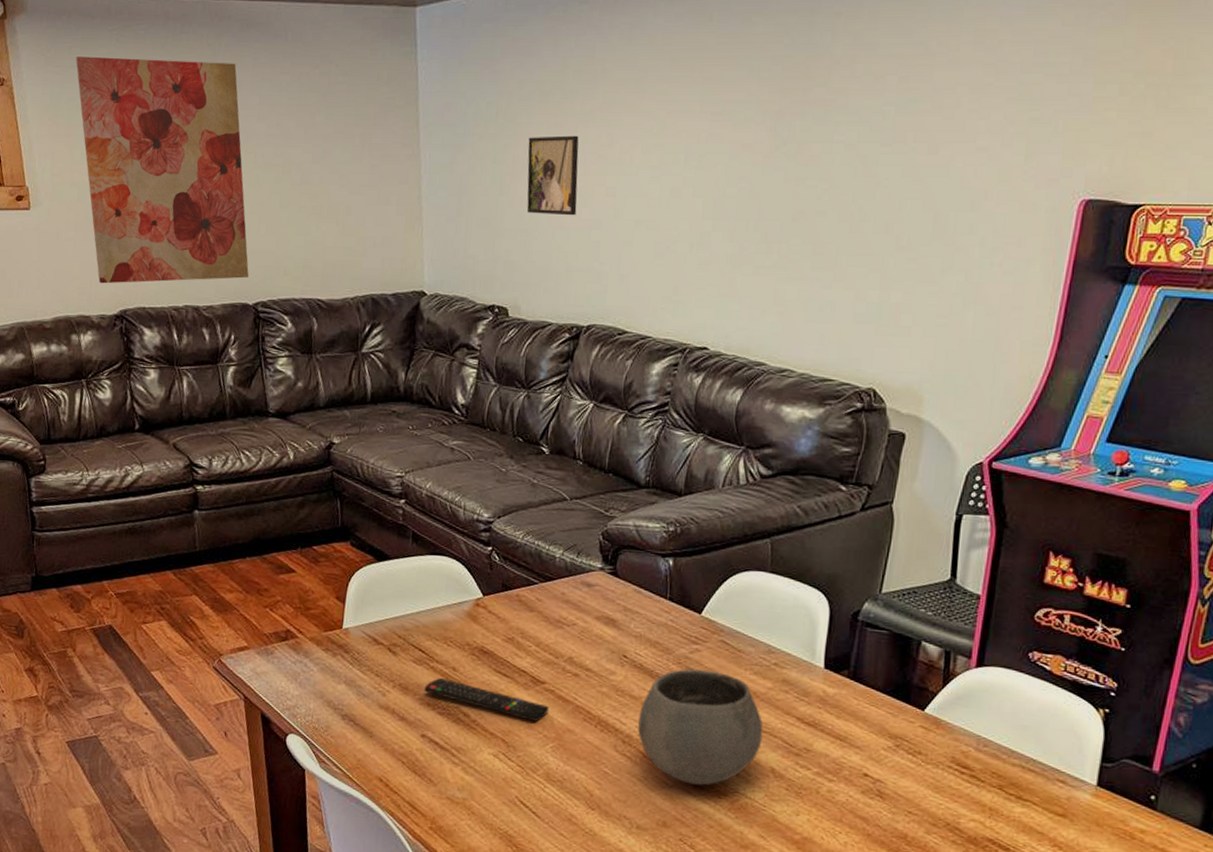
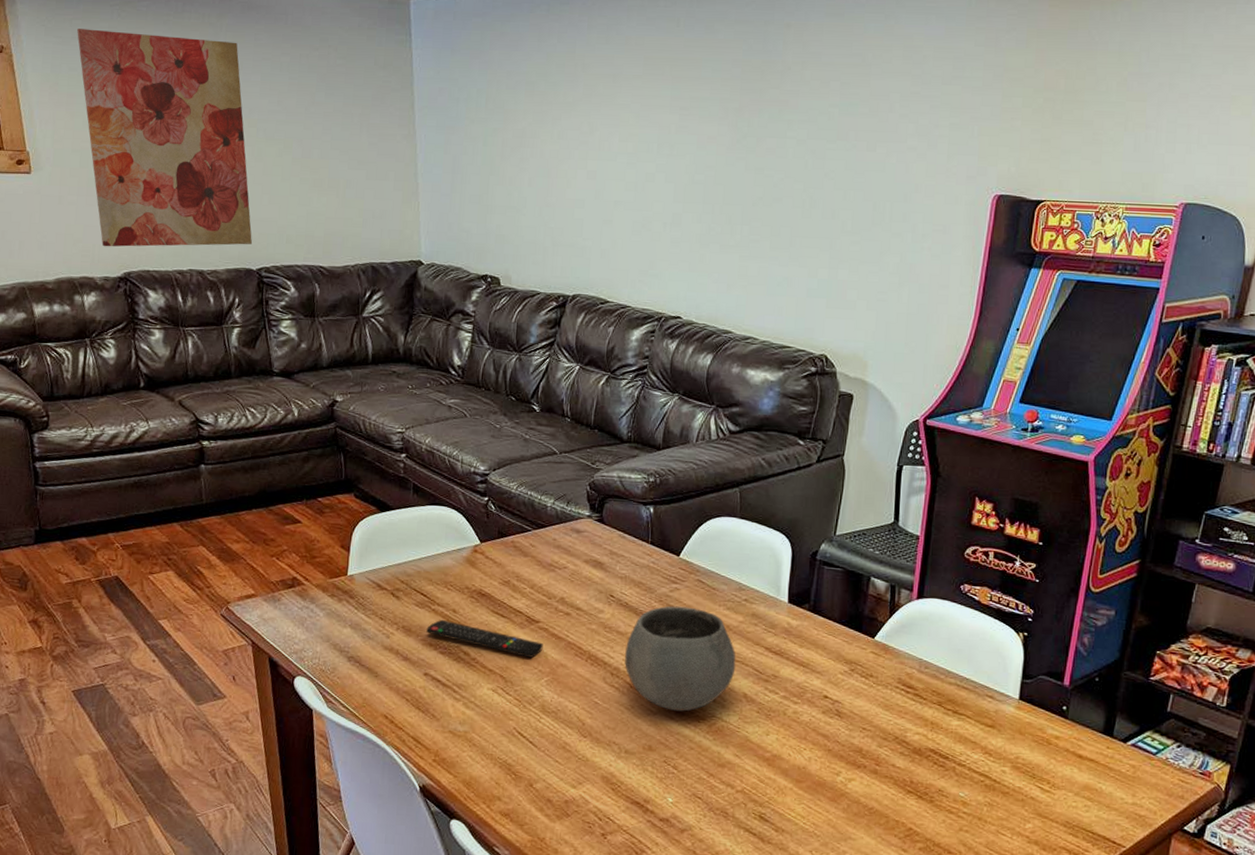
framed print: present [527,135,579,216] -> none [515,122,563,196]

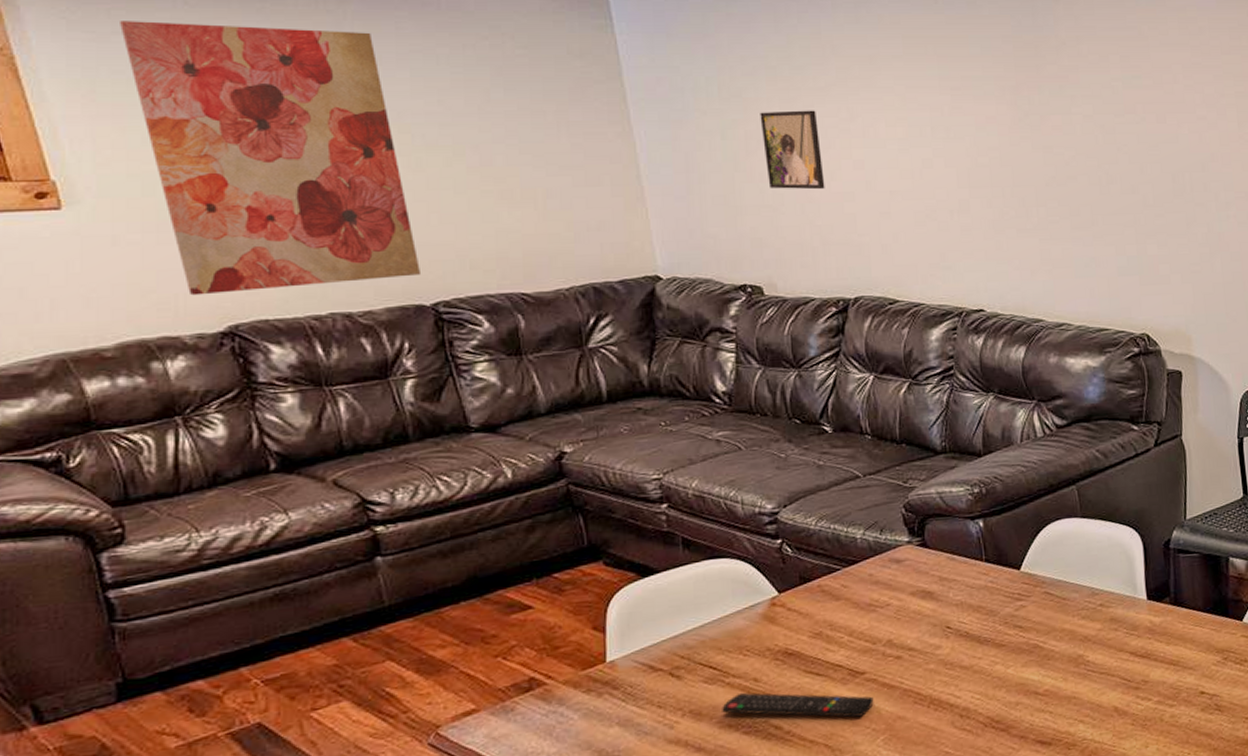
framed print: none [515,122,563,196] -> present [760,110,825,190]
bowl: present [624,605,736,712] -> none [972,623,1101,743]

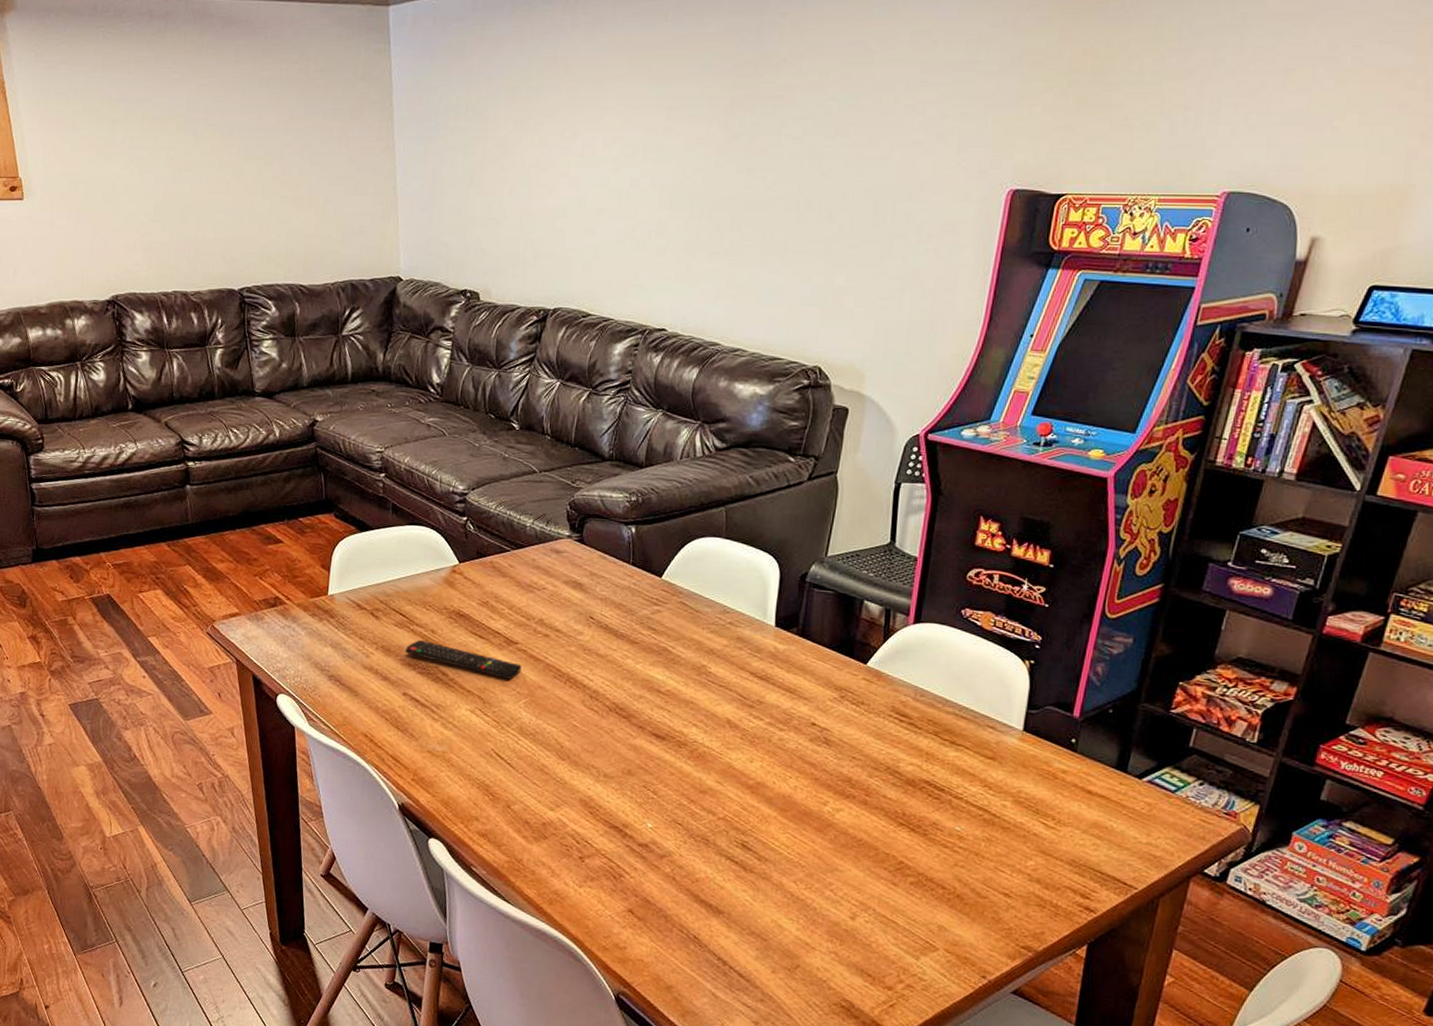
wall art: present [120,21,422,296] -> none [65,52,235,271]
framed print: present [760,110,825,190] -> none [496,129,544,205]

